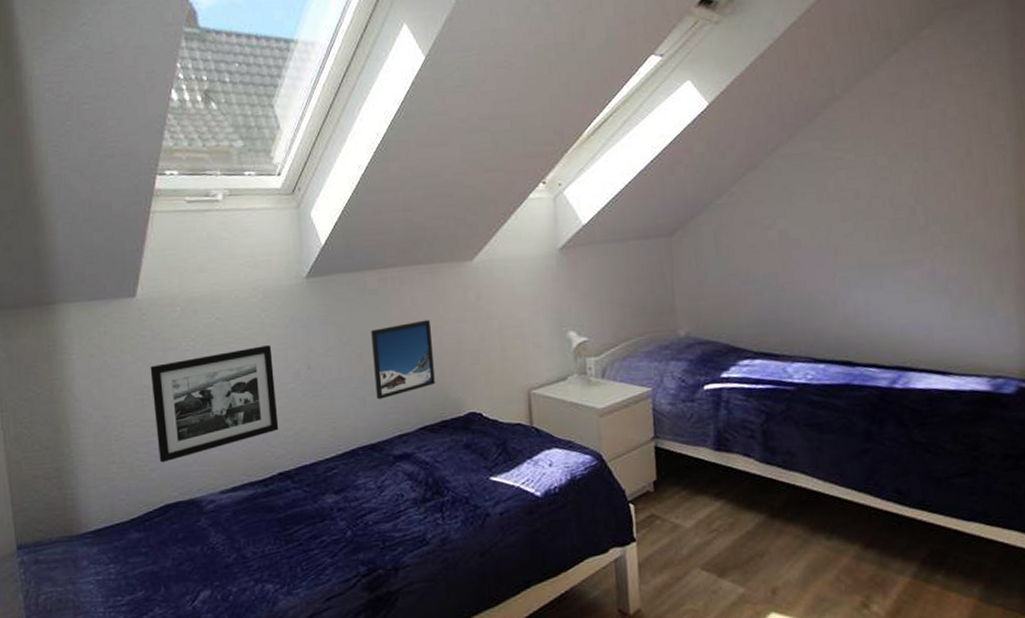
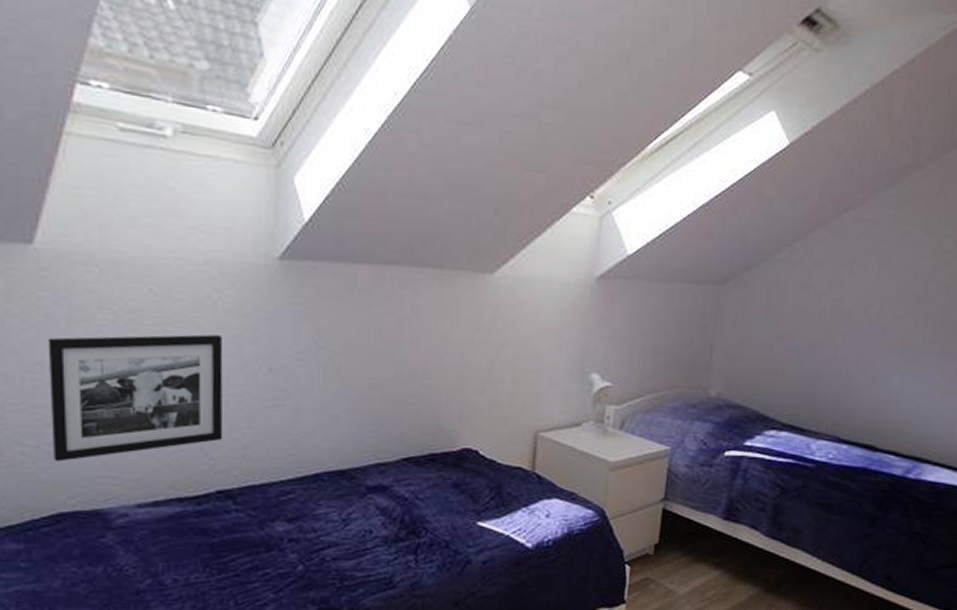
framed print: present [371,320,435,400] -> none [353,334,431,420]

